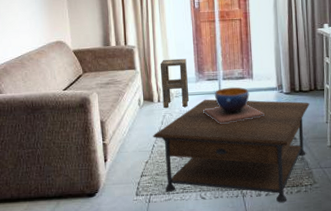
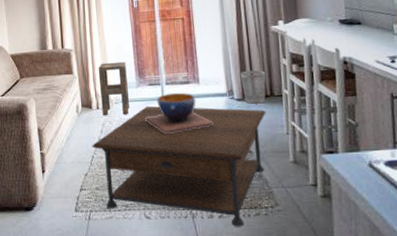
wastebasket: none [290,67,311,97] -> present [241,70,266,104]

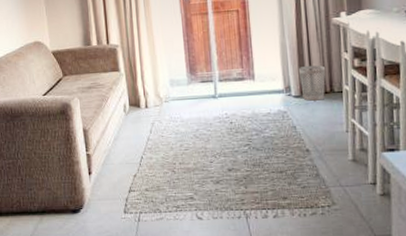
coffee table: present [92,106,266,227] -> none [141,104,325,227]
side table: present [98,61,130,115] -> none [146,57,181,114]
decorative bowl: present [145,92,214,135] -> none [197,89,270,134]

